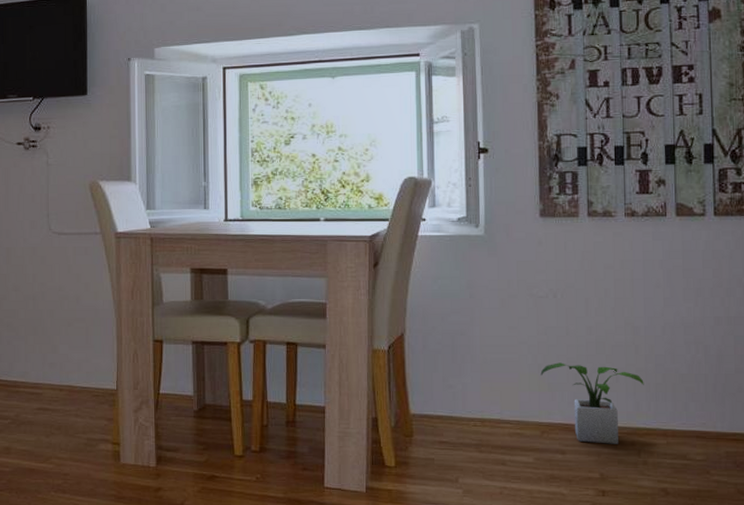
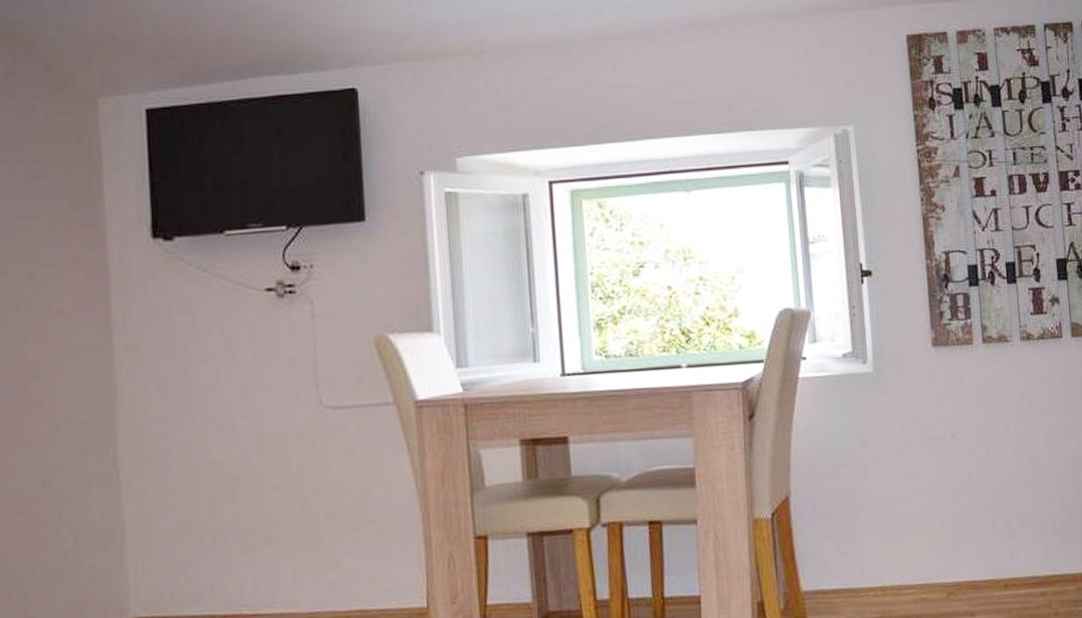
potted plant: present [540,363,644,444] -> none [943,510,1051,600]

